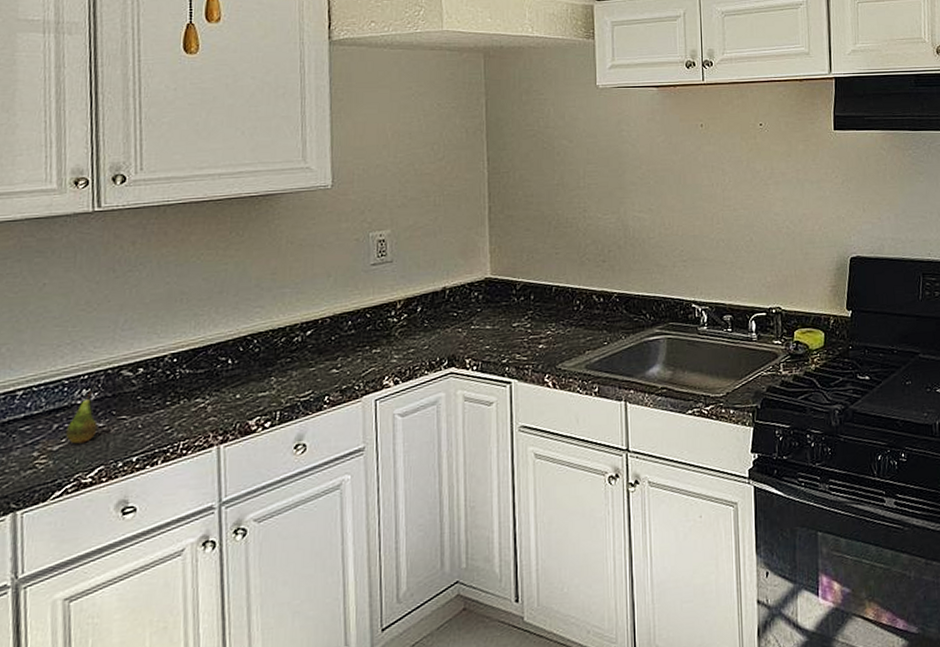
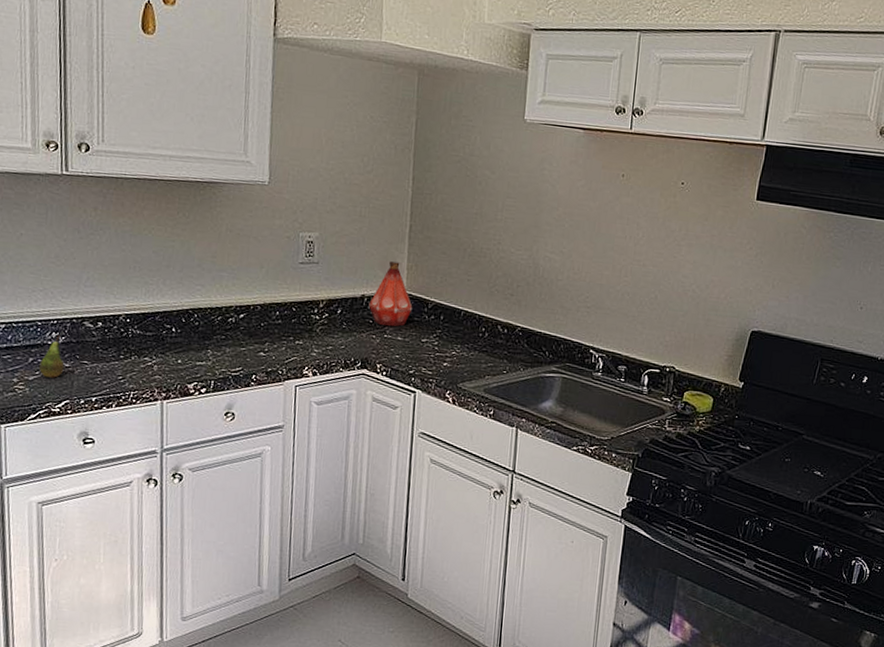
bottle: none [451,247,500,316] -> present [369,261,413,327]

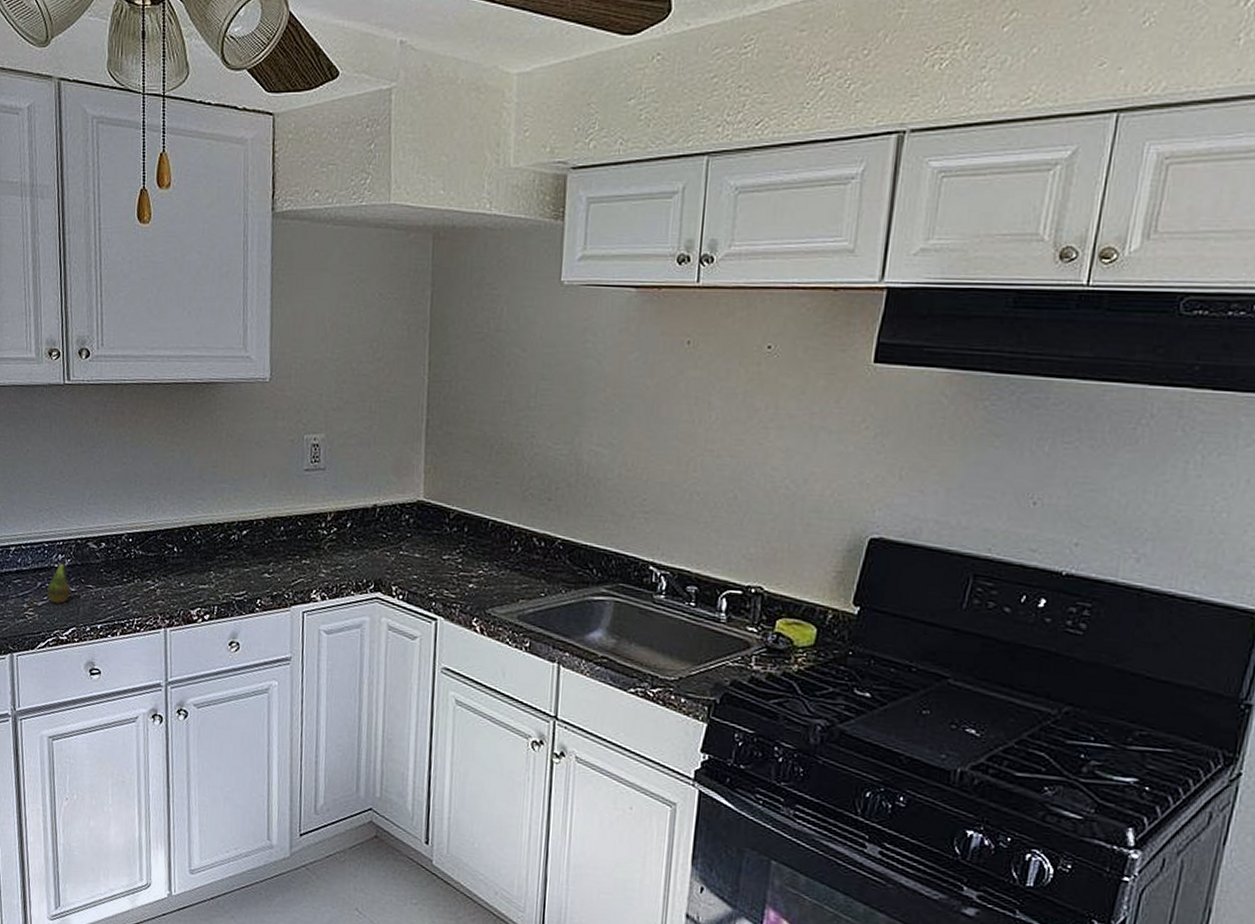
bottle: present [369,261,413,327] -> none [381,464,432,541]

